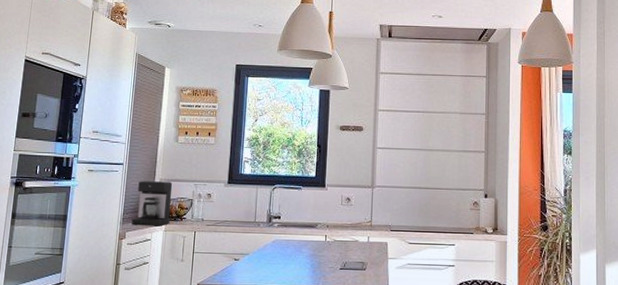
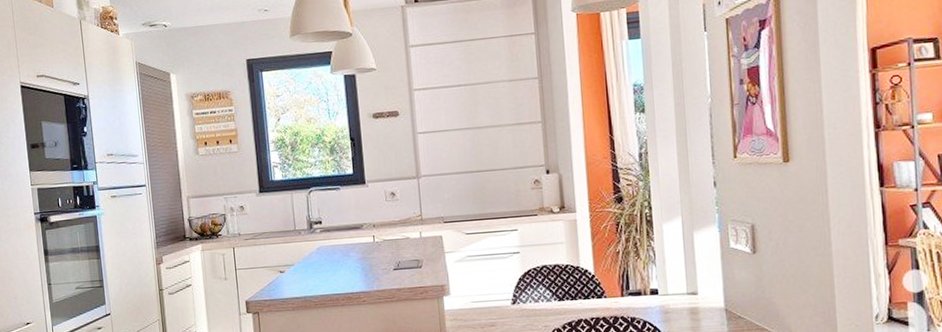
coffee maker: present [131,181,173,227] -> none [165,198,206,249]

